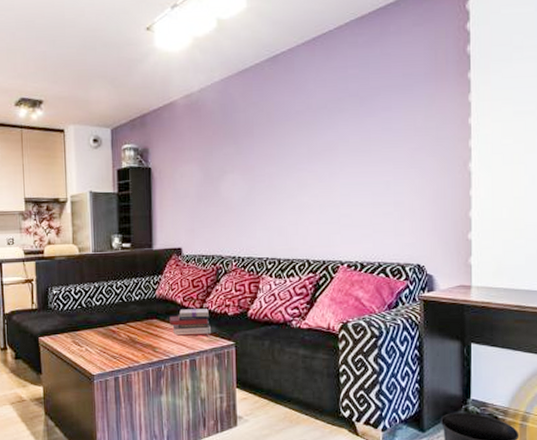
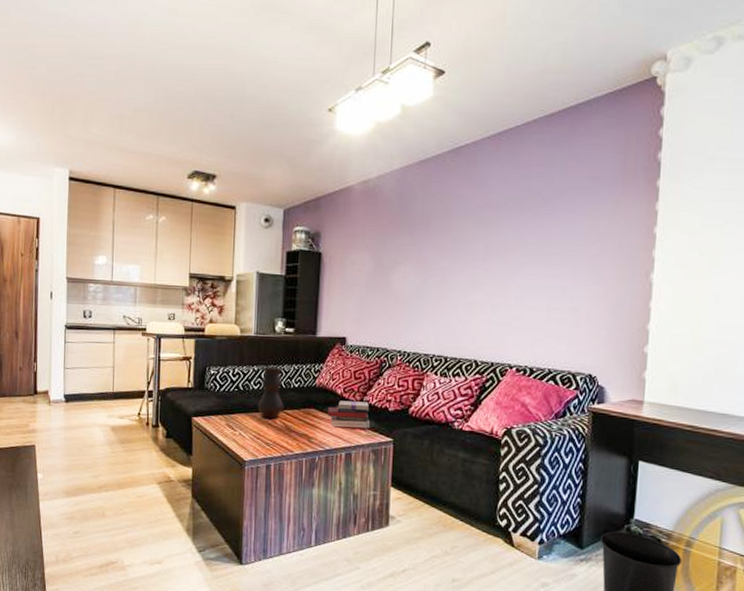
vase: none [101,281,127,333] -> present [257,365,284,420]

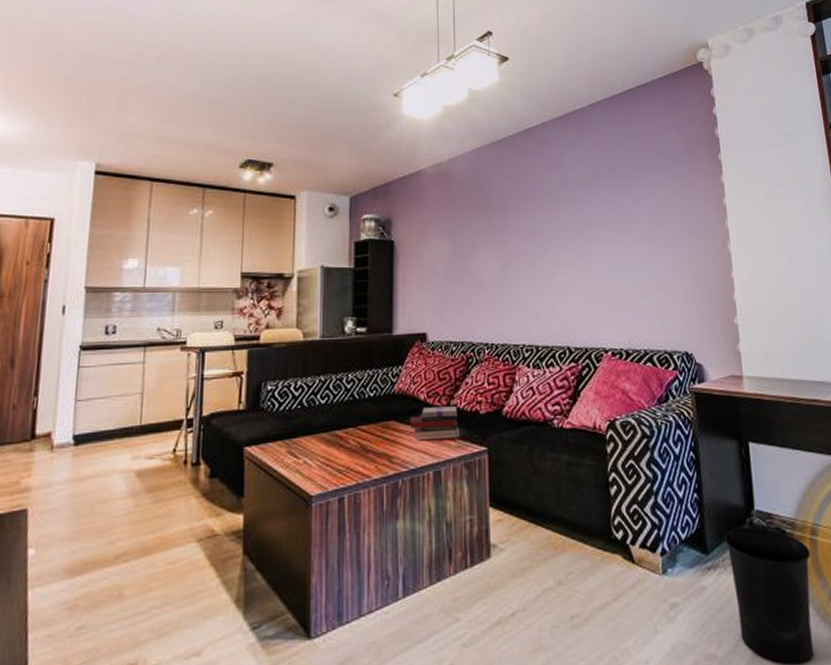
vase: present [257,365,284,420] -> none [325,373,358,440]

